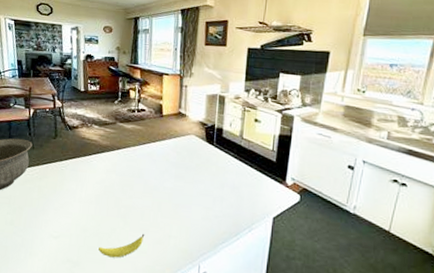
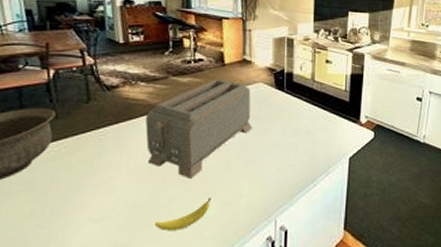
toaster: none [96,127,184,214] -> present [145,78,252,179]

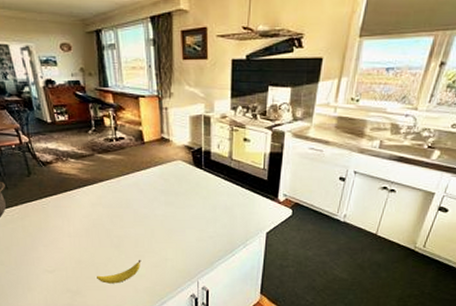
toaster: present [145,78,252,179] -> none [78,156,173,243]

